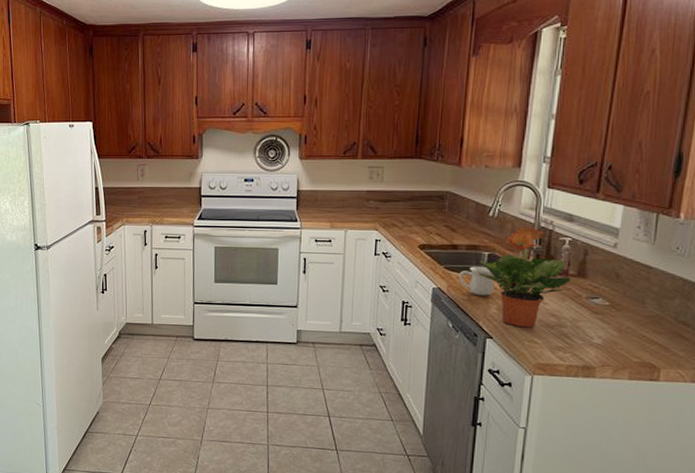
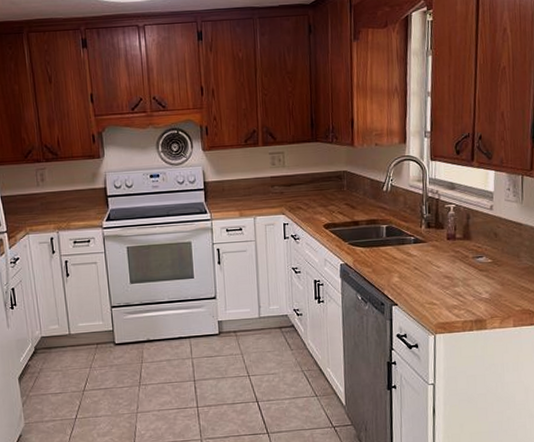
mug: present [459,266,495,296] -> none [362,239,395,267]
potted plant: present [478,226,572,328] -> none [379,198,459,292]

